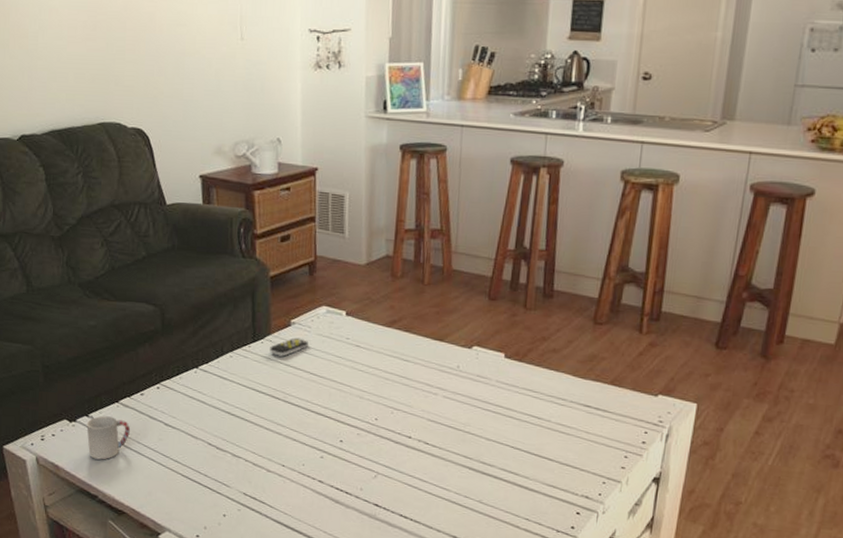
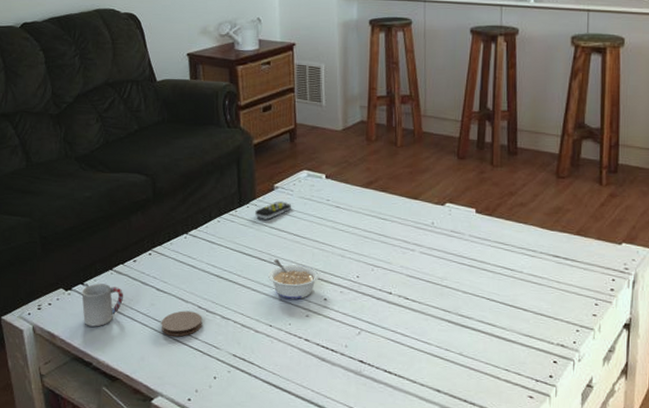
coaster: none [169,447,212,473] -> present [161,310,203,337]
legume: none [282,398,337,440] -> present [268,259,320,299]

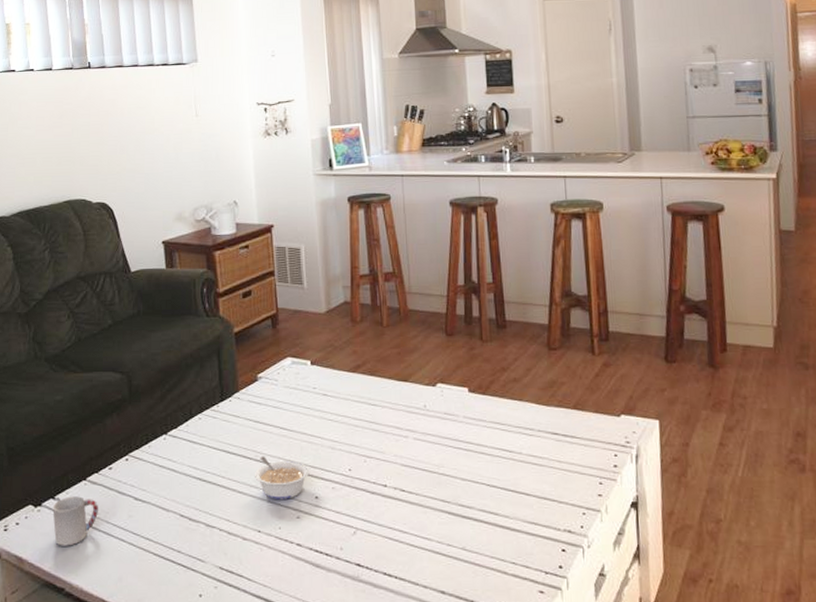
coaster: present [161,310,203,337] -> none [140,521,185,551]
remote control: present [255,201,292,220] -> none [238,392,277,413]

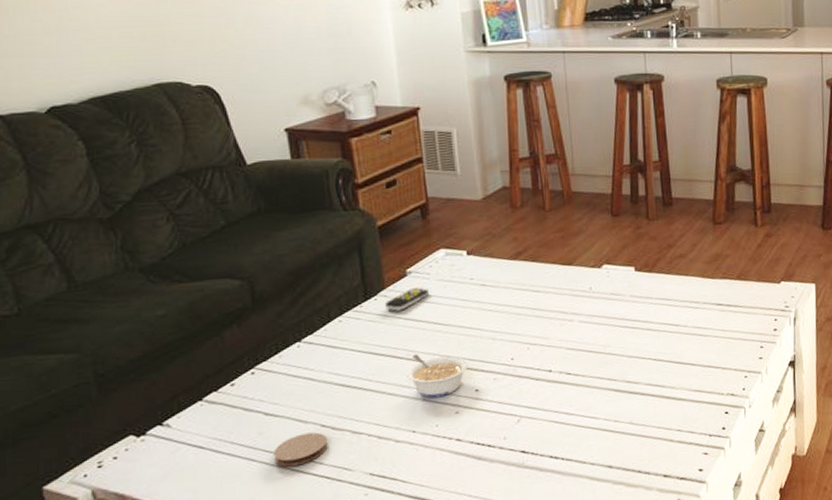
cup: present [52,496,98,546] -> none [161,419,220,476]
coaster: none [140,521,185,551] -> present [273,432,328,467]
remote control: none [238,392,277,413] -> present [385,287,430,311]

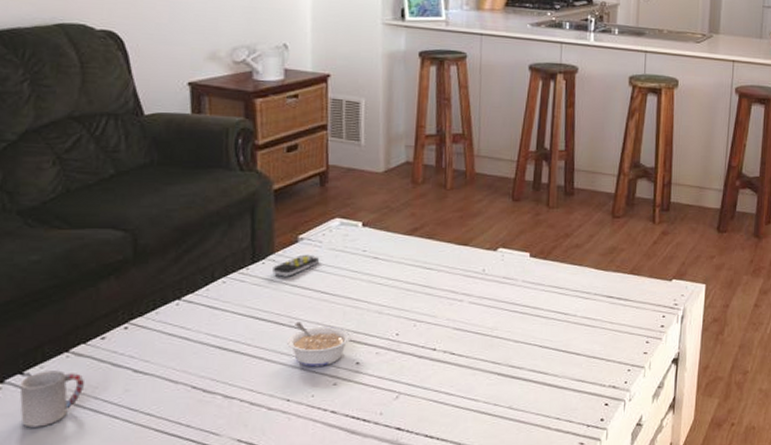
cup: none [161,419,220,476] -> present [19,370,84,428]
coaster: present [273,432,328,467] -> none [138,393,197,427]

